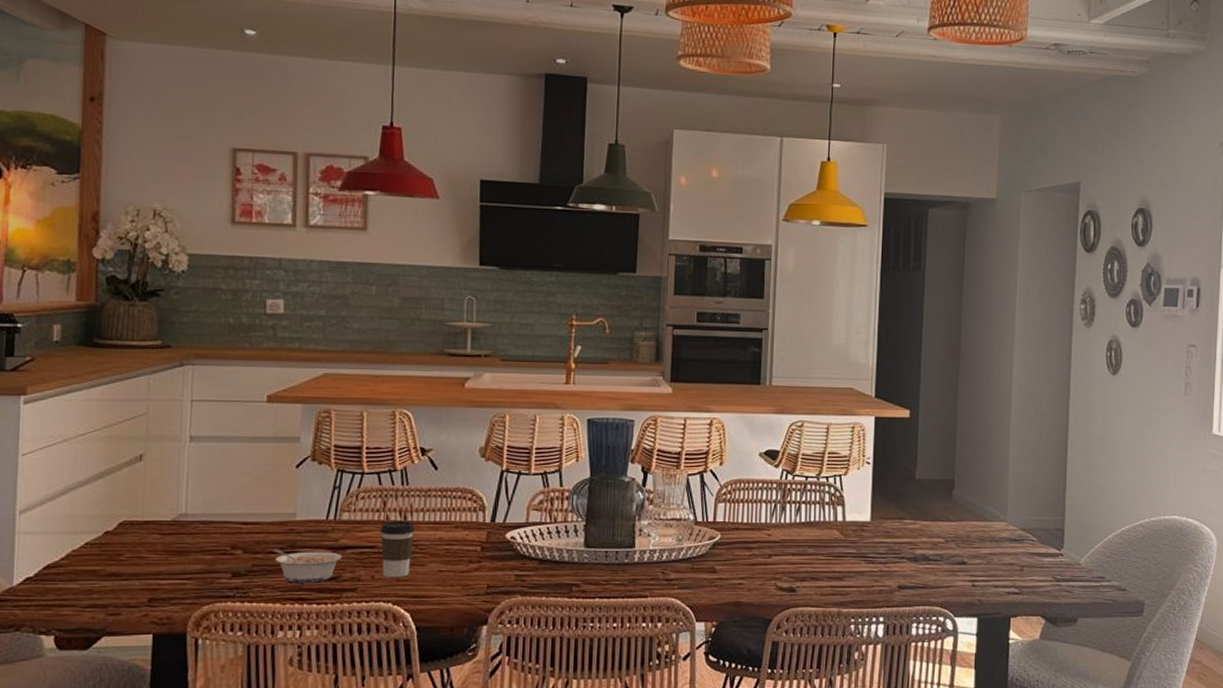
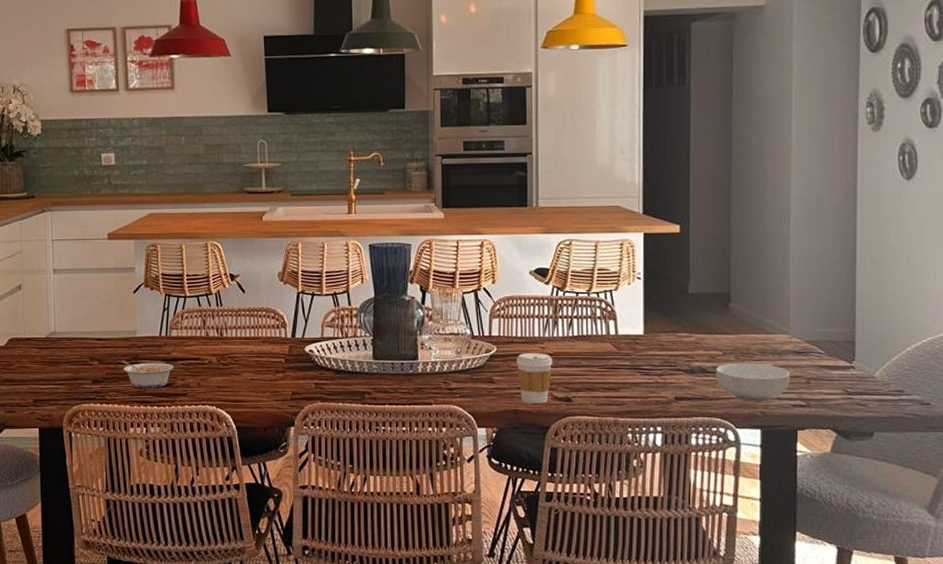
coffee cup: present [380,521,415,578] -> none [202,337,230,385]
coffee cup: none [741,539,779,594] -> present [516,352,553,403]
cereal bowl: none [937,550,1005,590] -> present [715,363,789,402]

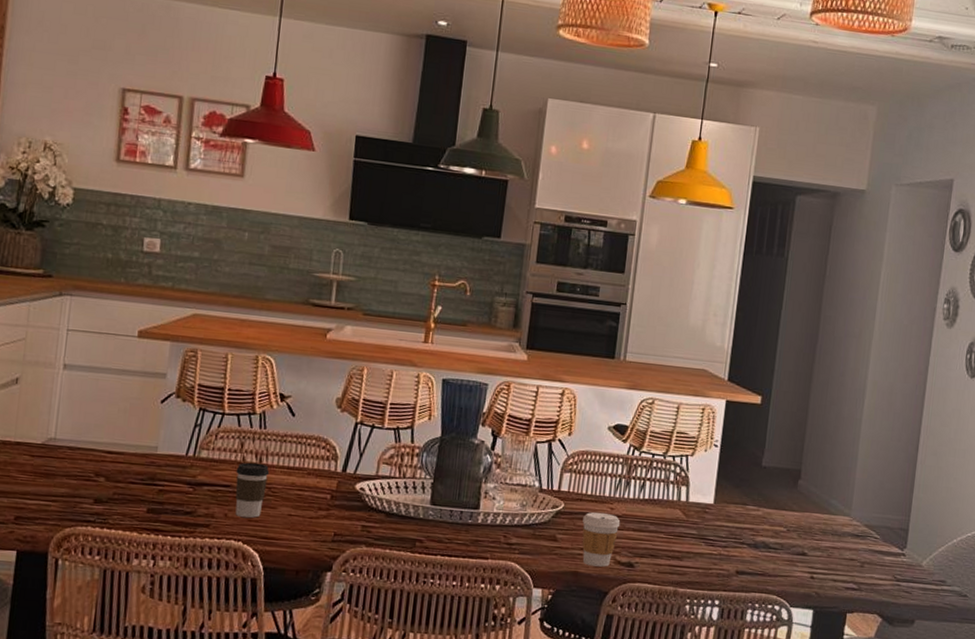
legume: present [121,360,174,388] -> none [133,479,198,515]
coffee cup: none [202,337,230,385] -> present [235,462,270,518]
cereal bowl: present [715,363,789,402] -> none [777,541,846,582]

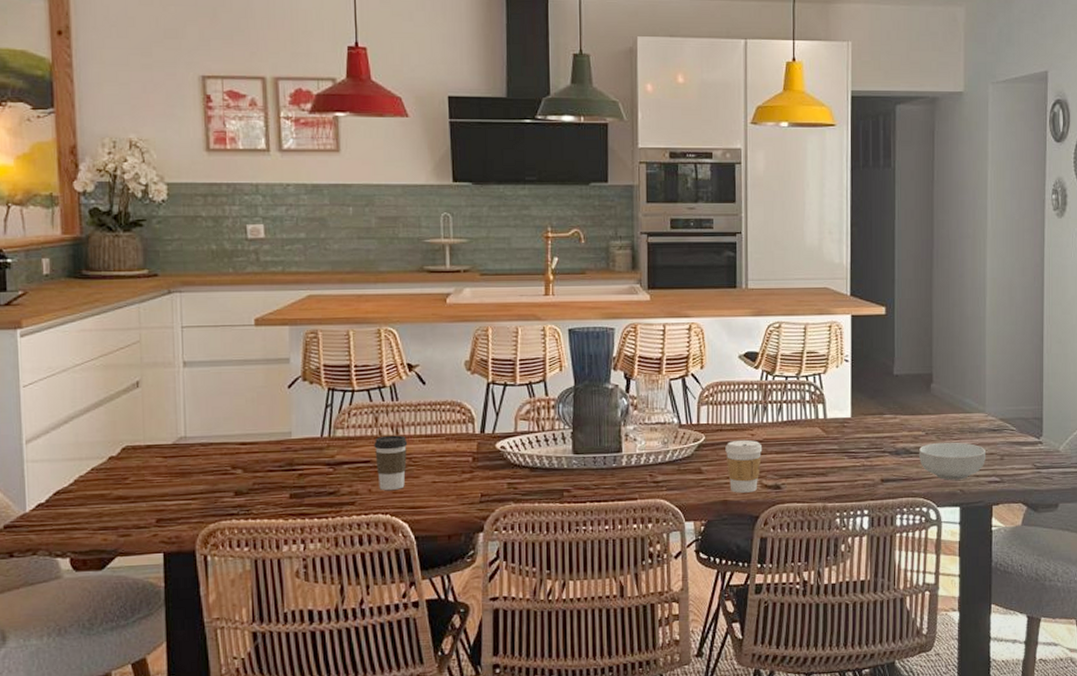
cereal bowl: none [777,541,846,582] -> present [918,442,985,480]

